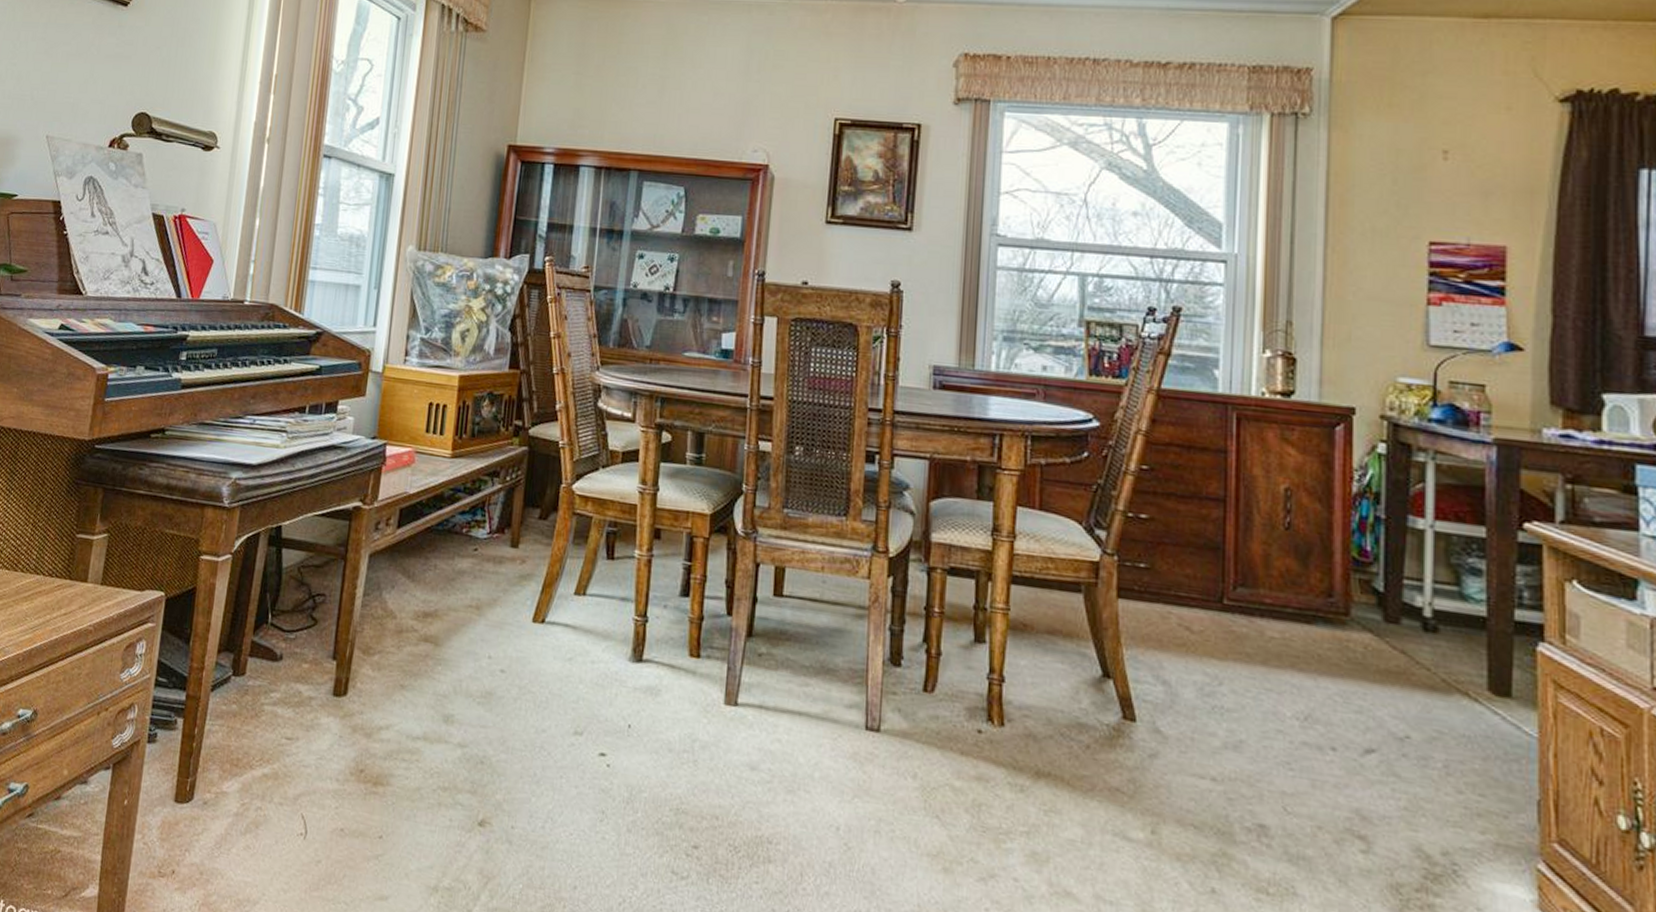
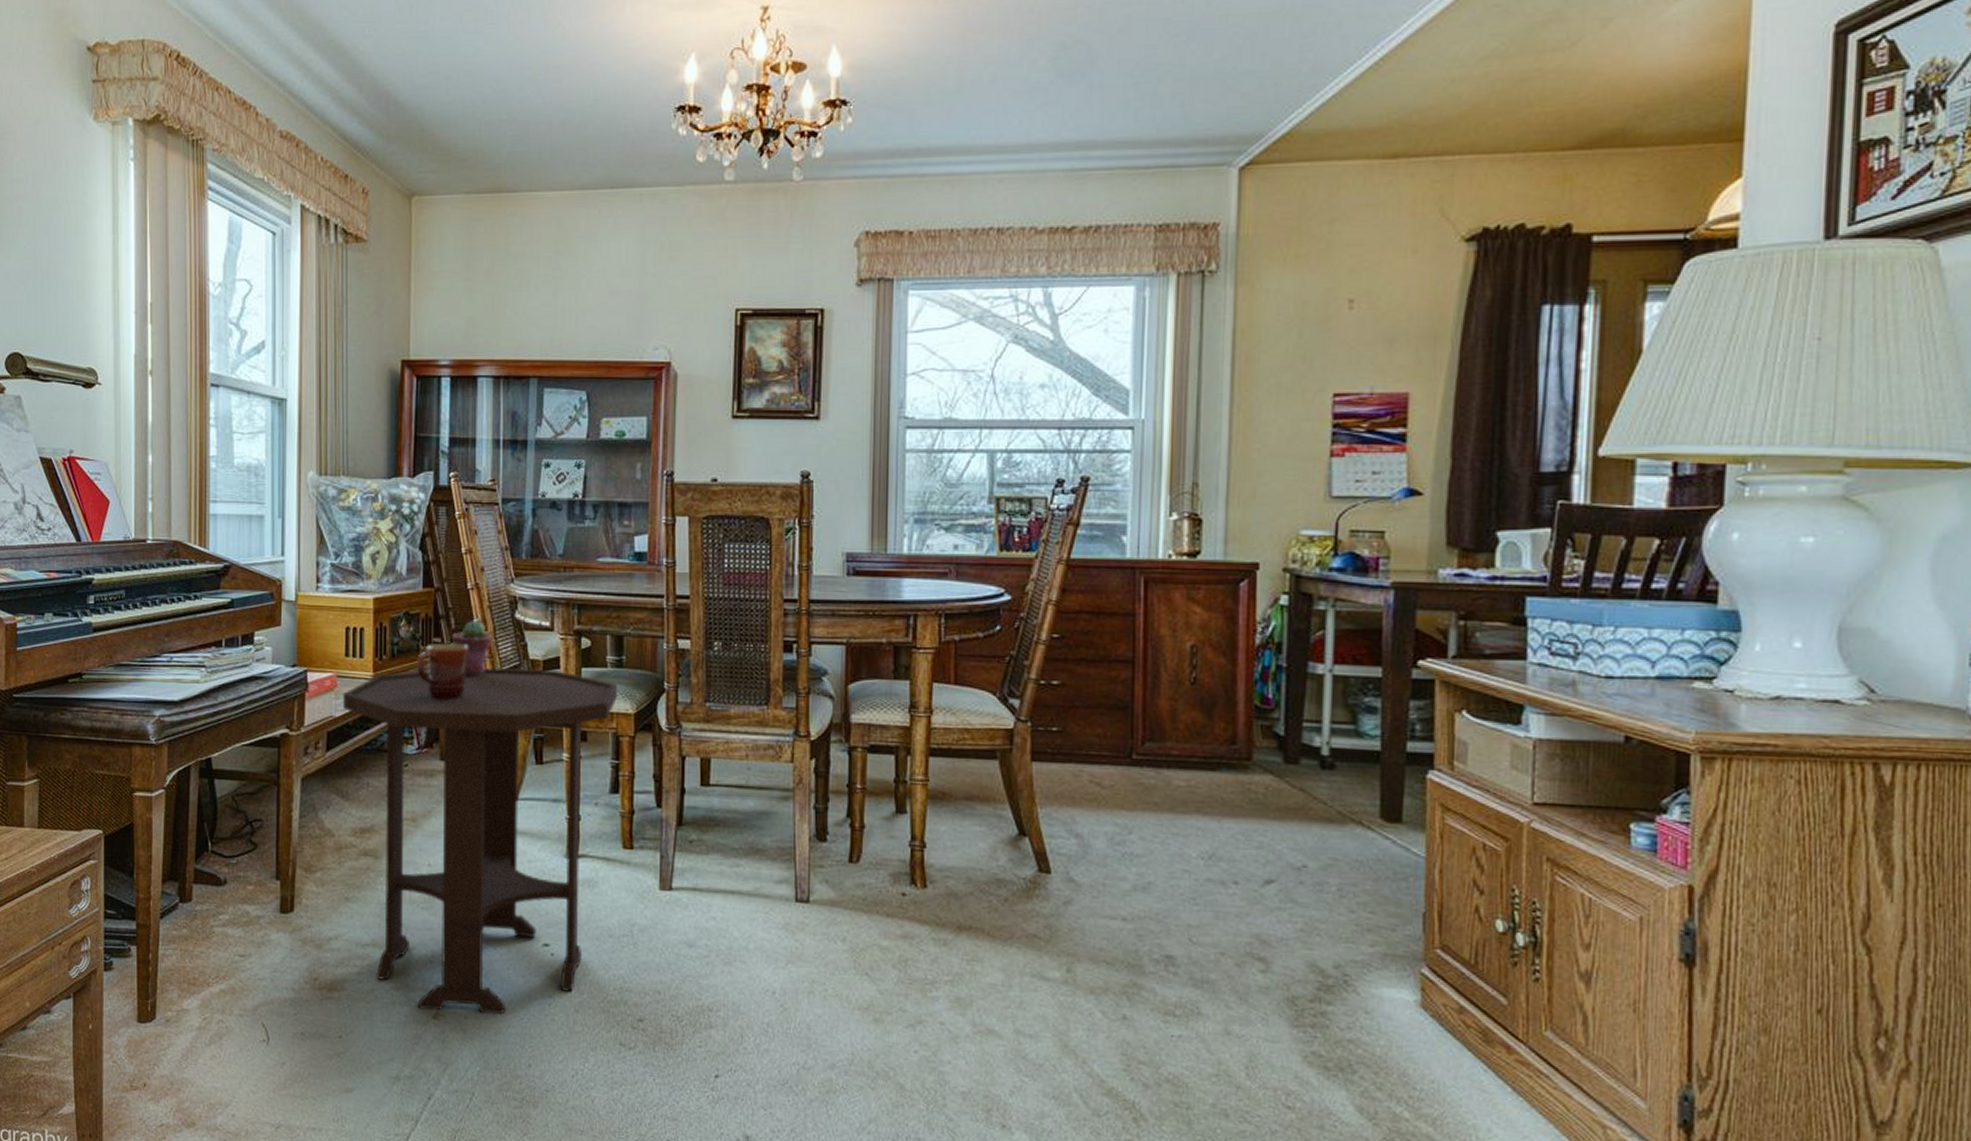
side table: none [418,453,696,828] -> present [343,667,618,1015]
mug: none [495,426,549,485] -> present [417,643,469,700]
potted succulent: none [533,405,574,461] -> present [451,619,493,674]

